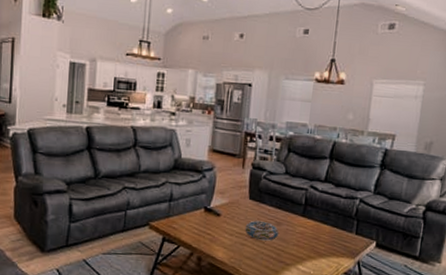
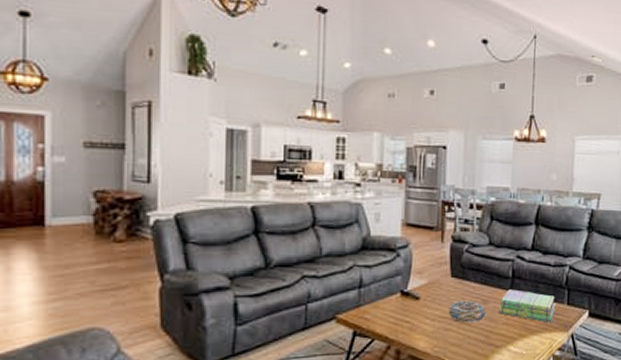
stack of books: none [290,215,345,249] -> present [498,289,556,323]

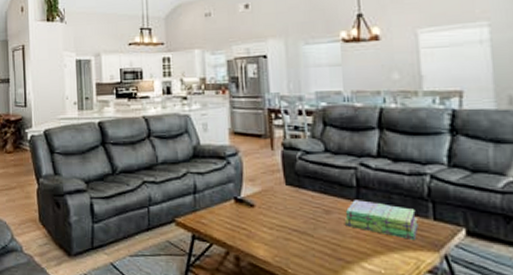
decorative bowl: present [448,300,487,323] -> none [286,209,331,234]

